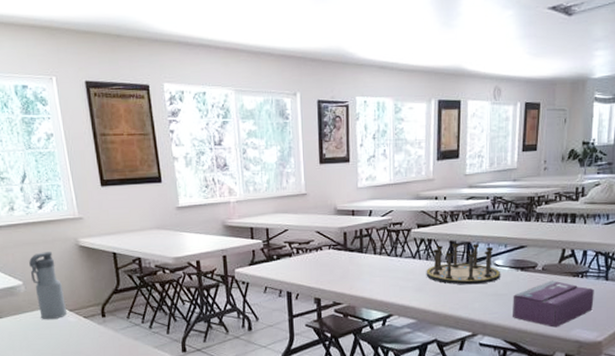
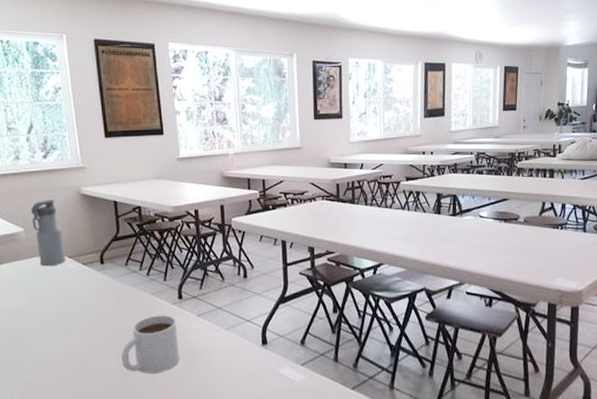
board game: present [426,243,500,285] -> none [414,196,485,235]
tissue box: present [513,280,594,328] -> none [497,231,573,277]

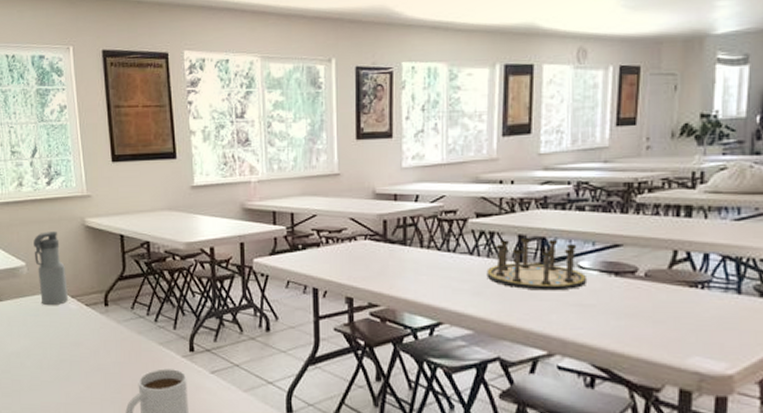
board game: none [414,196,485,235] -> present [486,238,586,291]

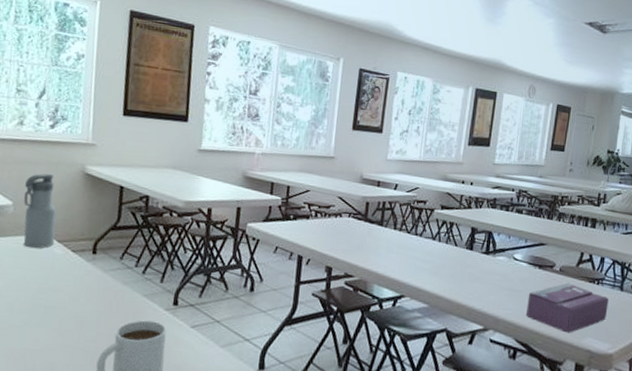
board game: present [486,238,586,291] -> none [444,230,518,277]
tissue box: none [603,290,721,353] -> present [526,283,609,333]

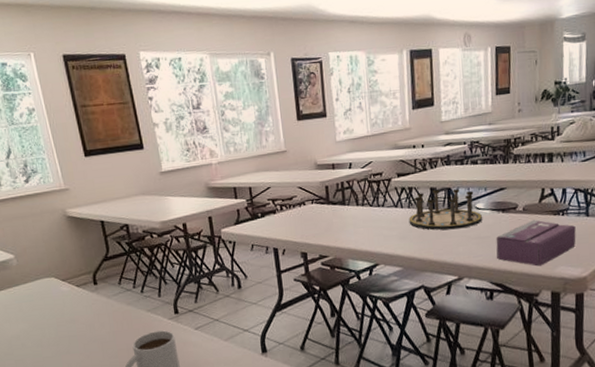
water bottle: present [23,173,57,249] -> none [19,224,59,291]
board game: none [444,230,518,277] -> present [408,189,482,231]

